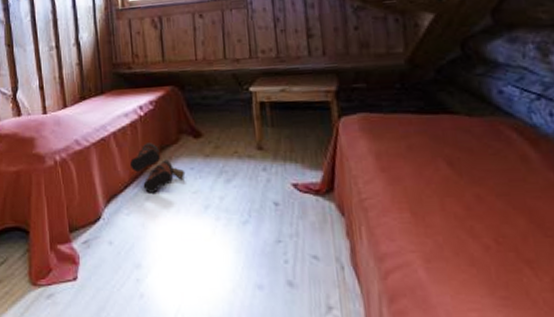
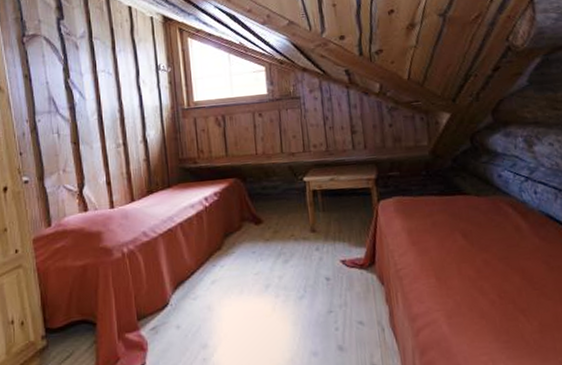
boots: present [130,142,186,193] -> none [196,231,248,278]

